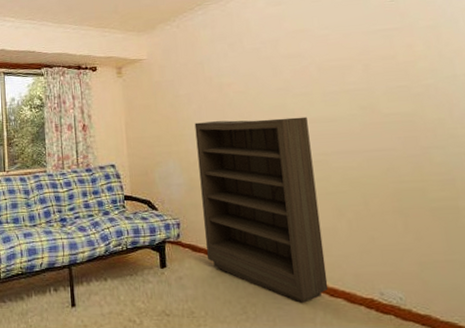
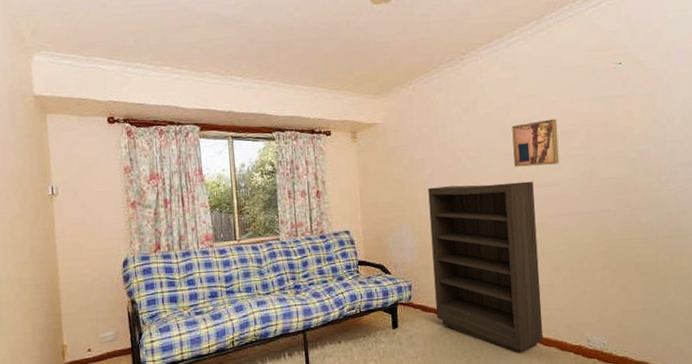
wall art: none [281,53,336,102] -> present [512,119,560,167]

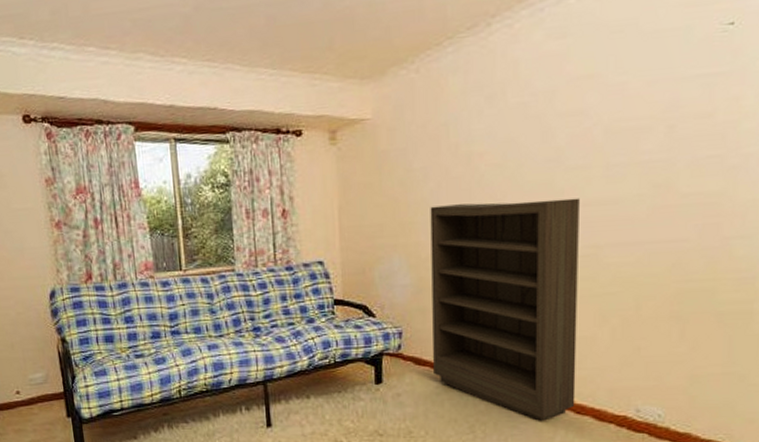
wall art: present [512,119,560,167] -> none [554,109,624,179]

